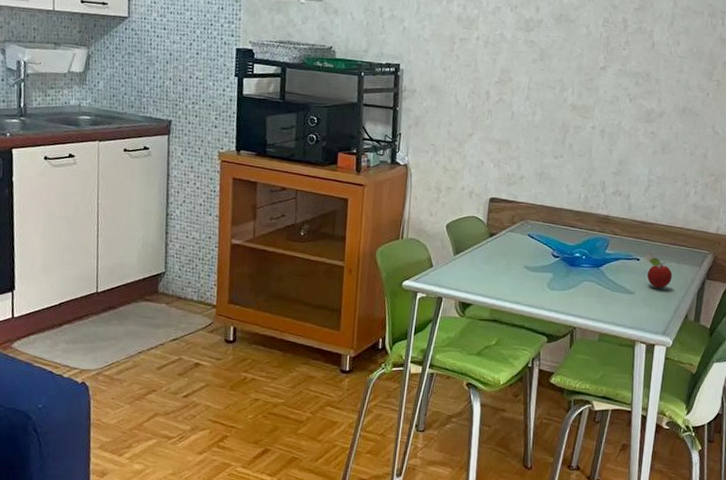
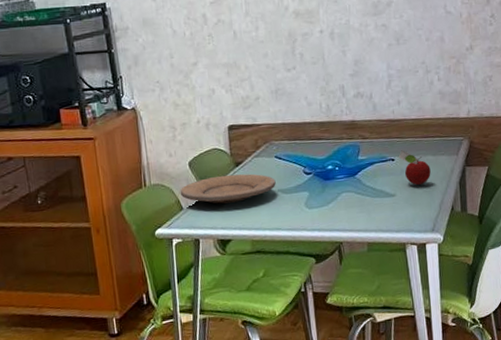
plate: none [433,242,524,270] -> present [180,173,276,204]

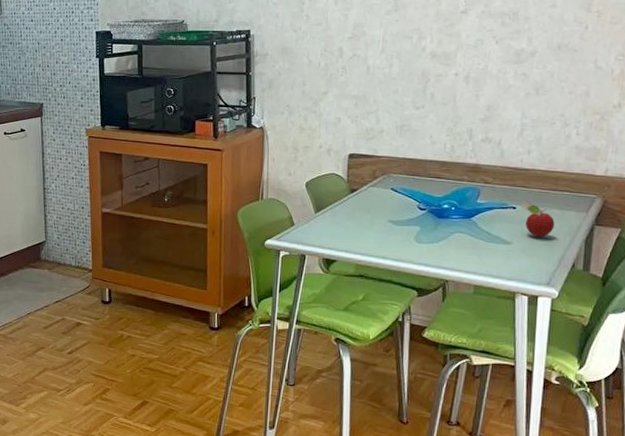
plate: present [180,173,276,204] -> none [293,199,388,226]

